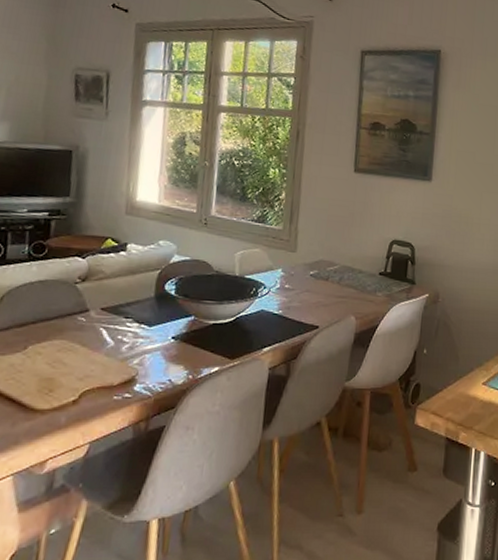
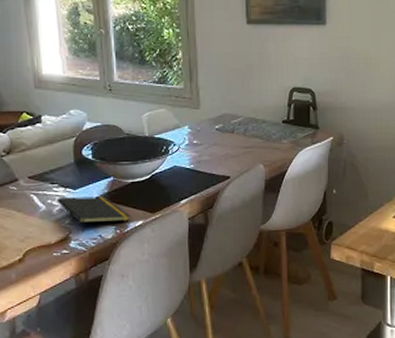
notepad: none [127,334,207,376] -> present [56,196,130,233]

